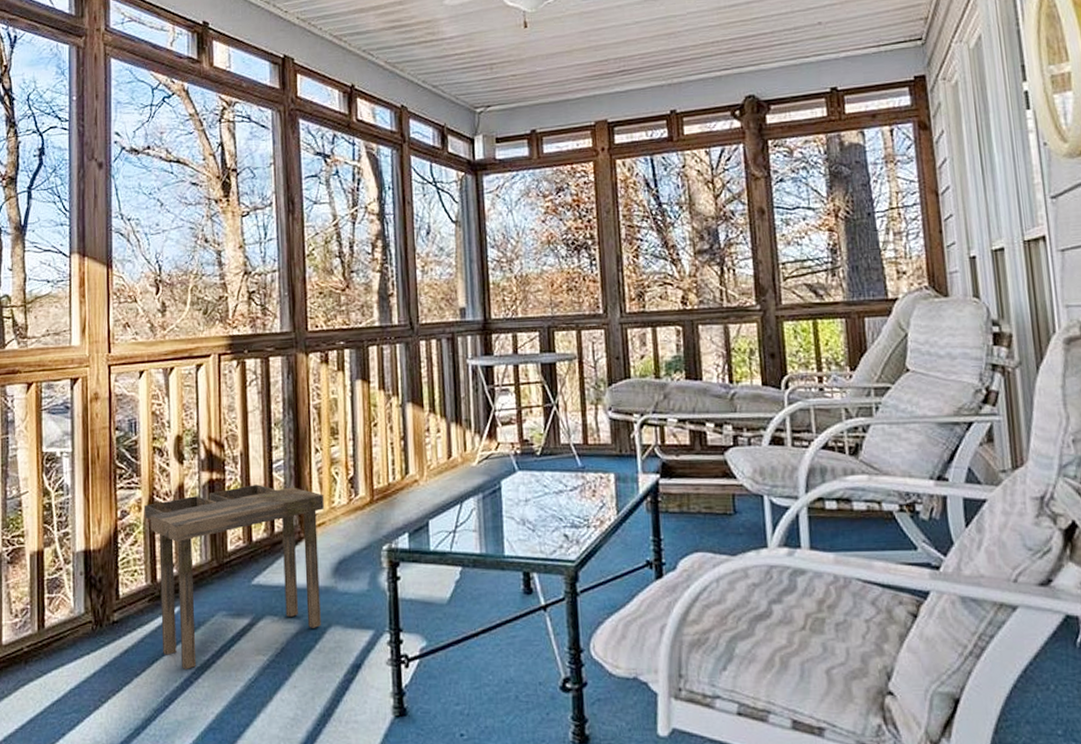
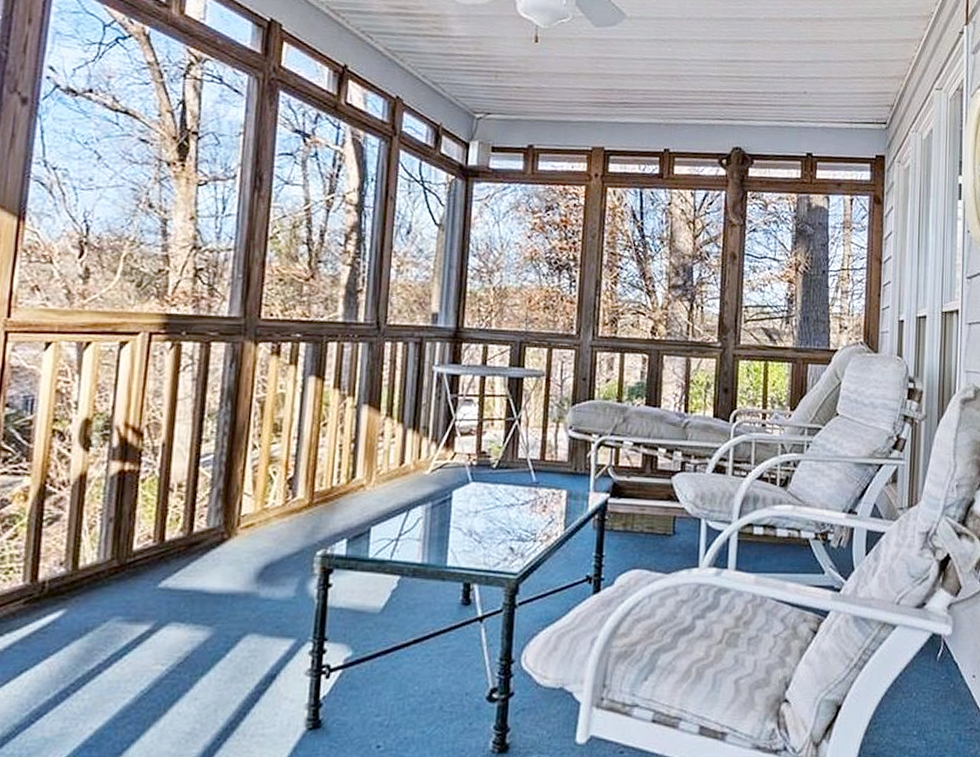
side table: present [144,484,324,669] -> none [30,479,256,680]

